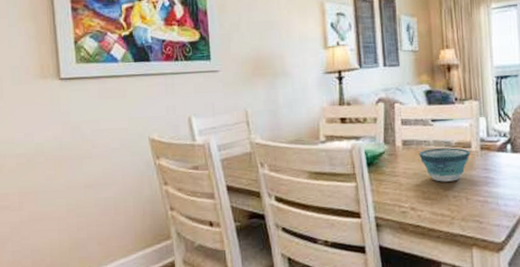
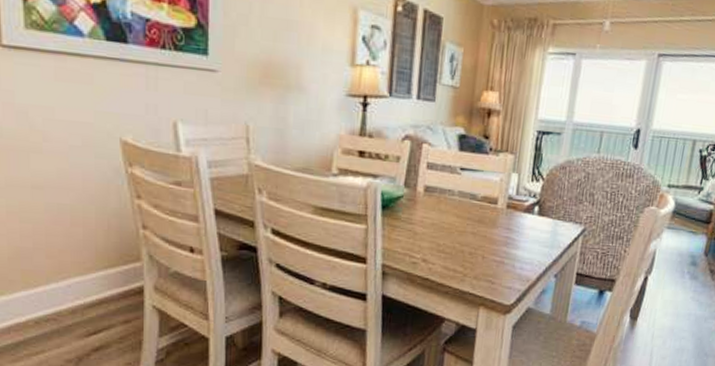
bowl: present [419,147,470,182] -> none [440,199,496,238]

